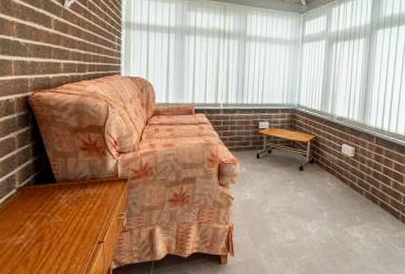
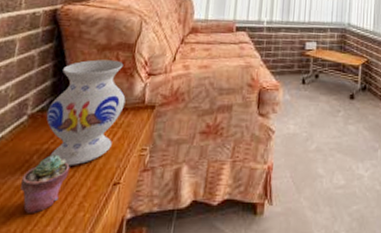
potted succulent: none [20,220,59,266] -> present [20,154,70,213]
vase: none [32,140,101,229] -> present [46,59,126,166]

